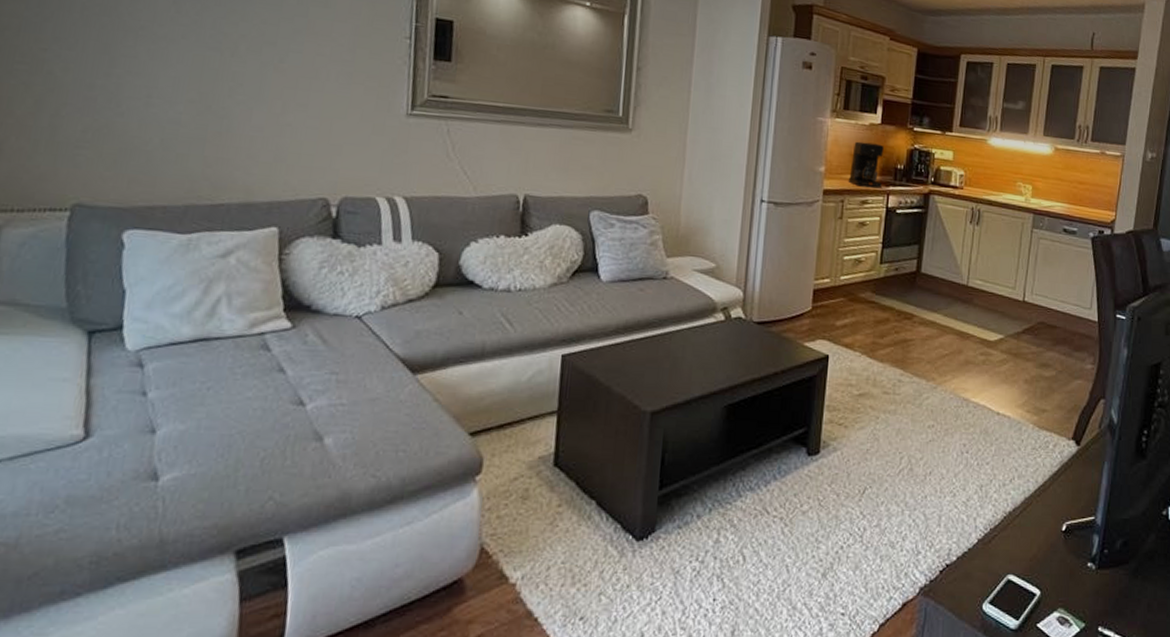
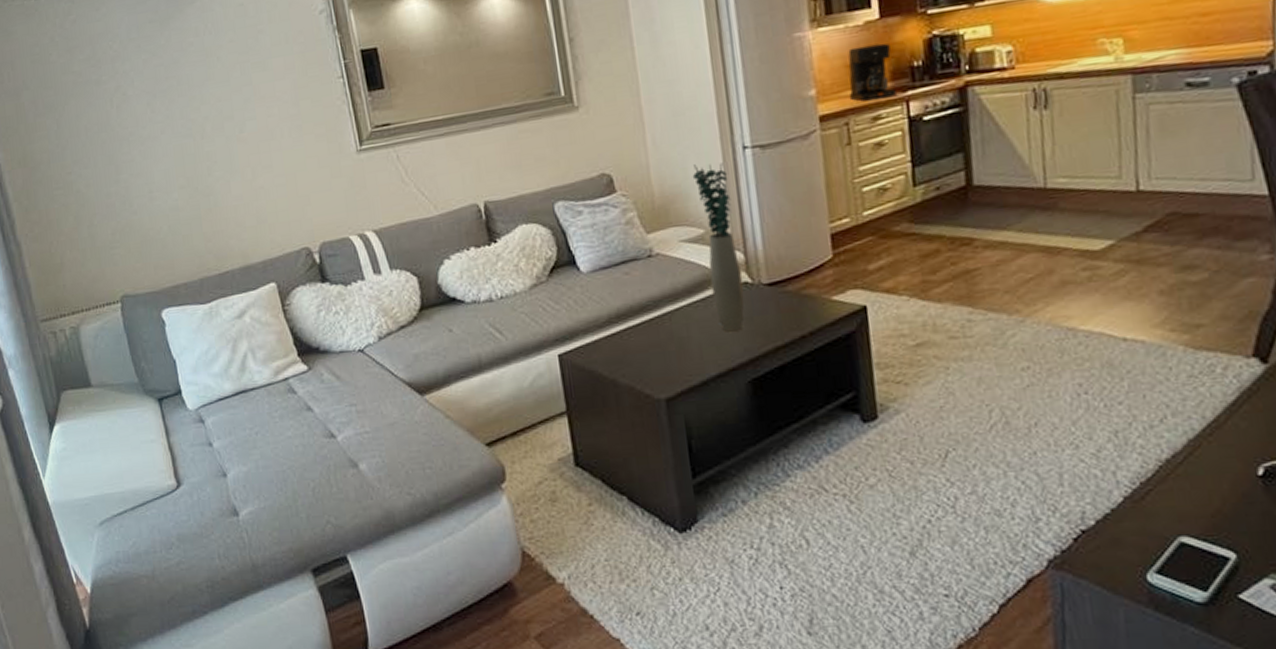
vase: none [710,205,744,360] -> present [692,162,745,332]

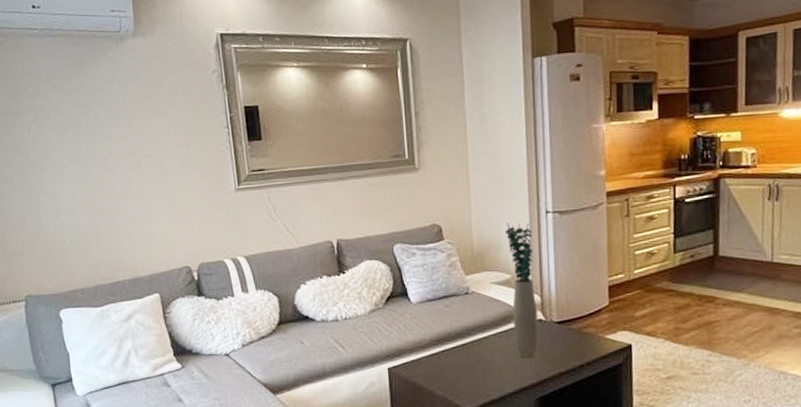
coffee maker: present [848,43,896,102] -> none [630,138,666,183]

